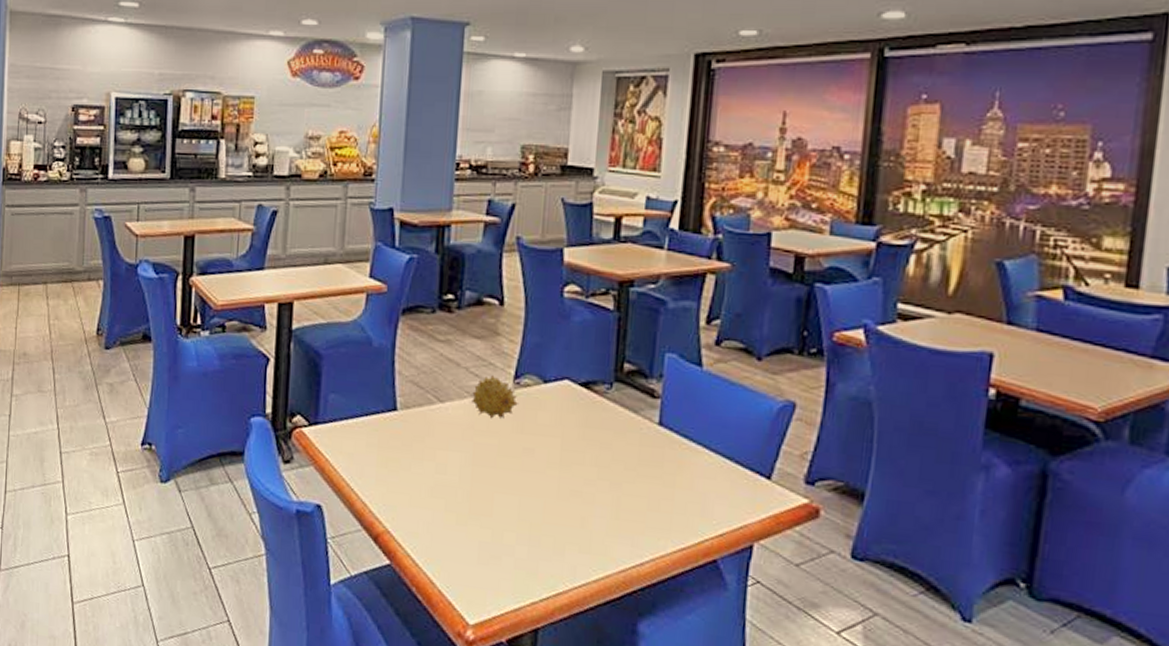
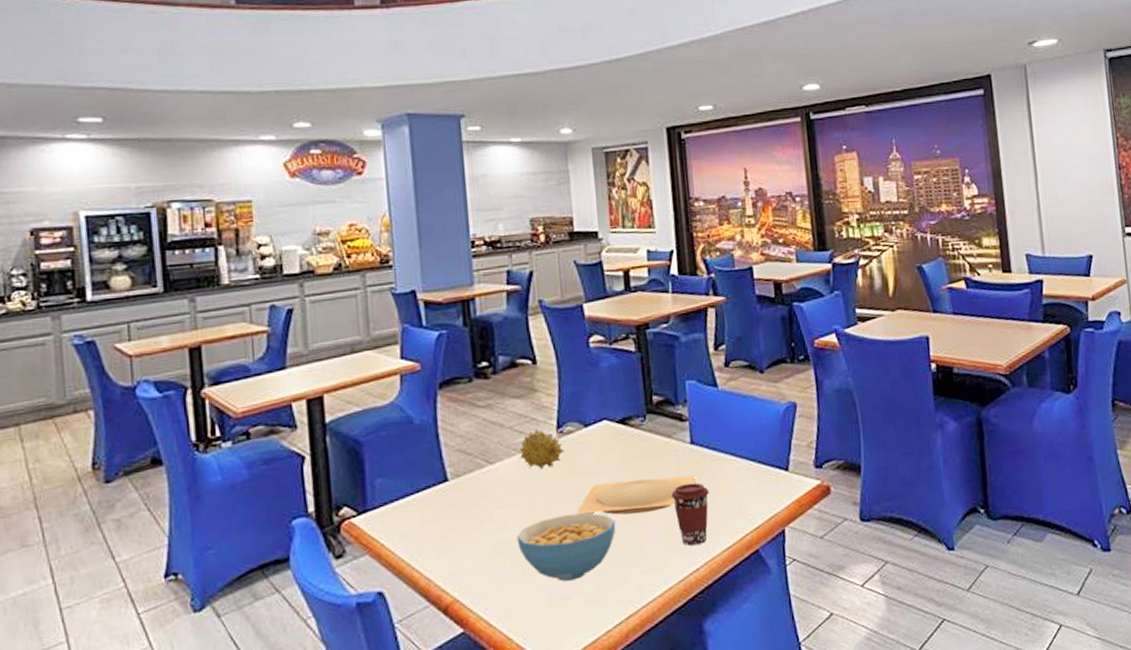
cereal bowl: none [455,471,561,542] -> present [516,513,616,581]
plate: none [521,447,657,490] -> present [577,475,696,515]
coffee cup: none [626,467,671,538] -> present [671,483,709,546]

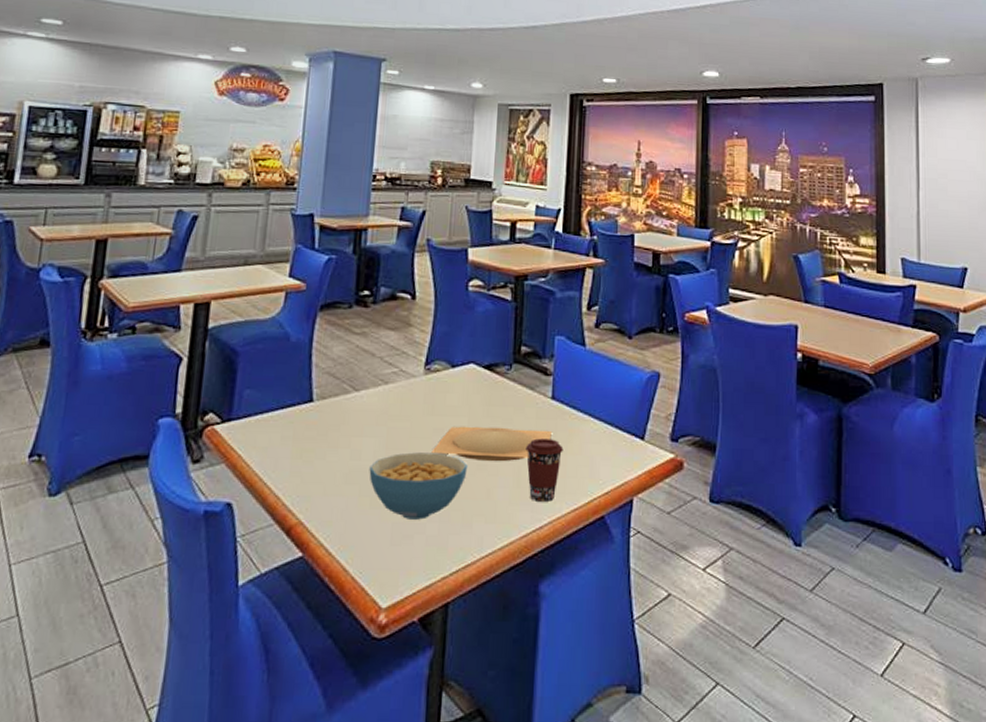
fruit: present [520,429,564,470] -> none [385,363,429,404]

